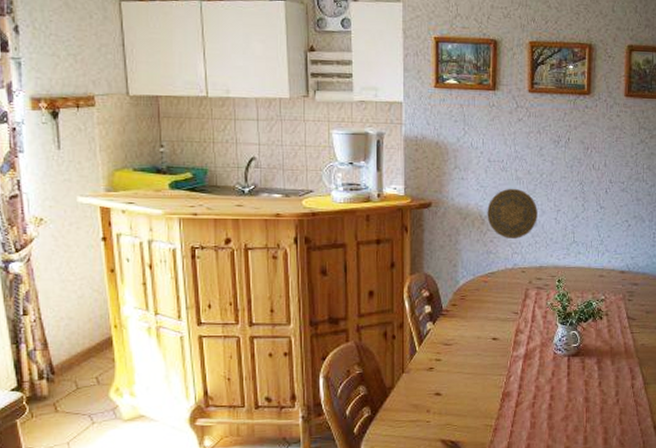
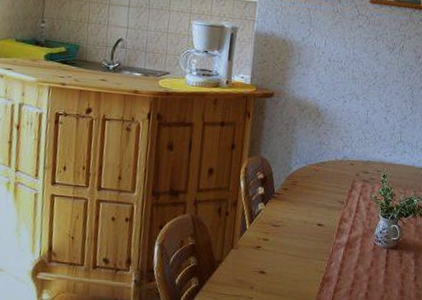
decorative plate: present [487,188,538,238] -> none [323,86,370,133]

